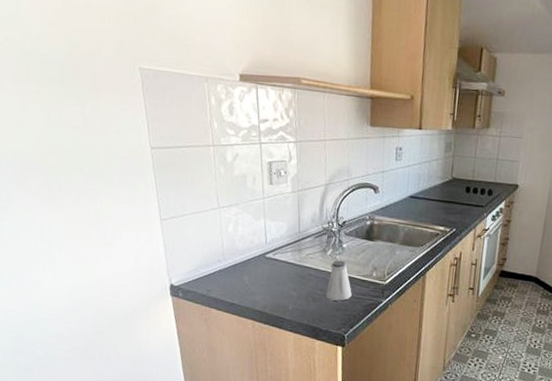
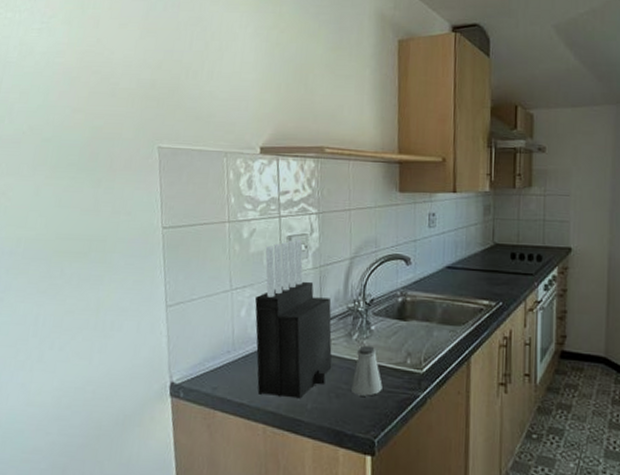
knife block: none [240,164,310,301] -> present [254,239,332,399]

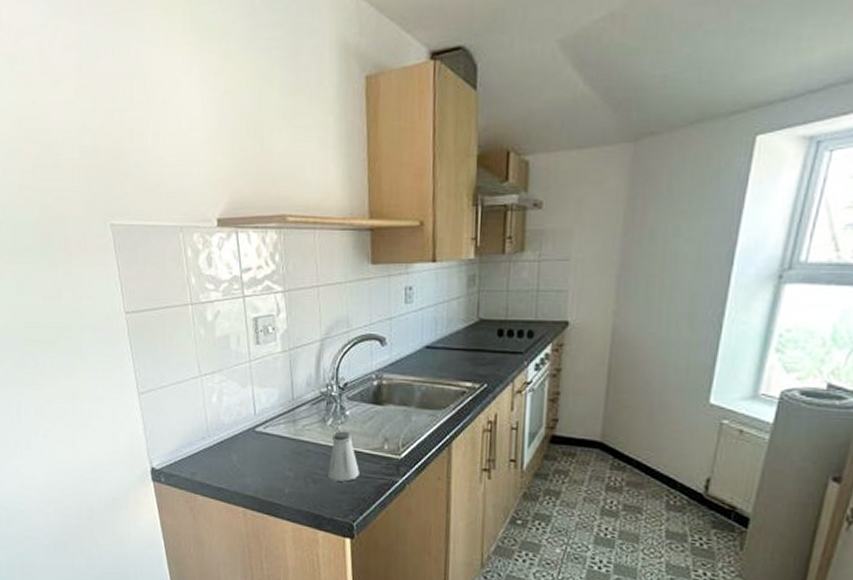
knife block: present [254,239,332,399] -> none [224,320,307,484]

